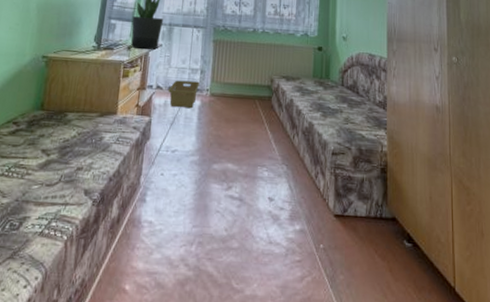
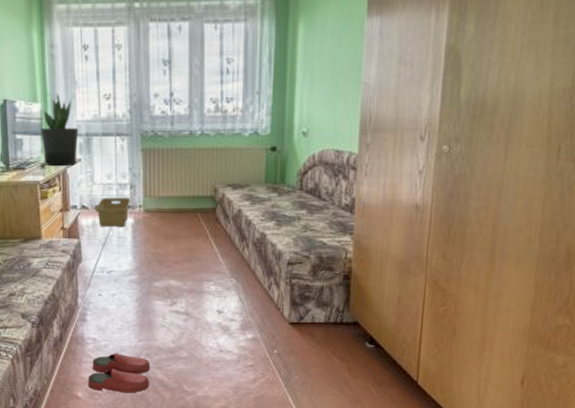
slippers: none [137,239,202,289] -> present [87,353,151,393]

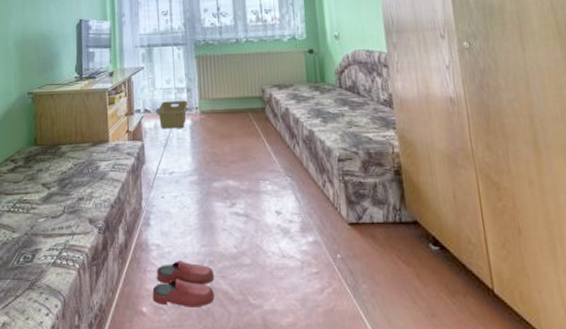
planter: present [40,95,79,165] -> none [109,13,142,74]

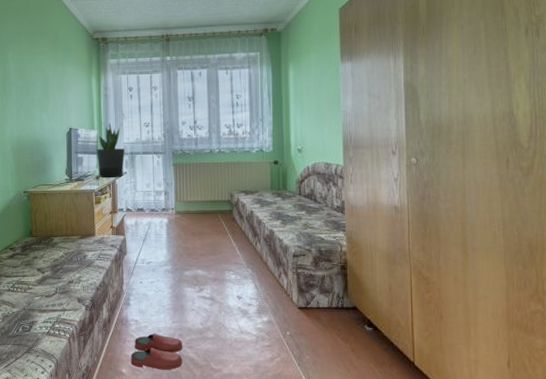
planter: none [109,13,142,74] -> present [96,124,125,177]
laundry basket: present [157,100,188,130] -> none [137,202,165,226]

